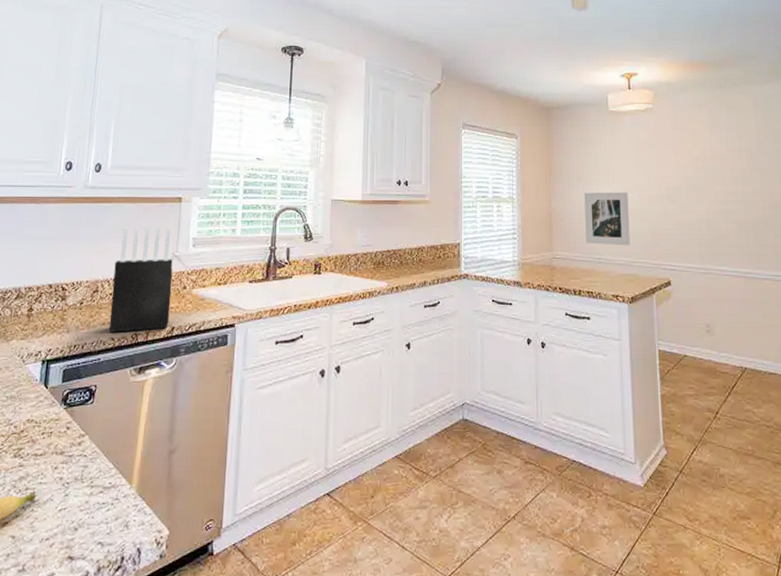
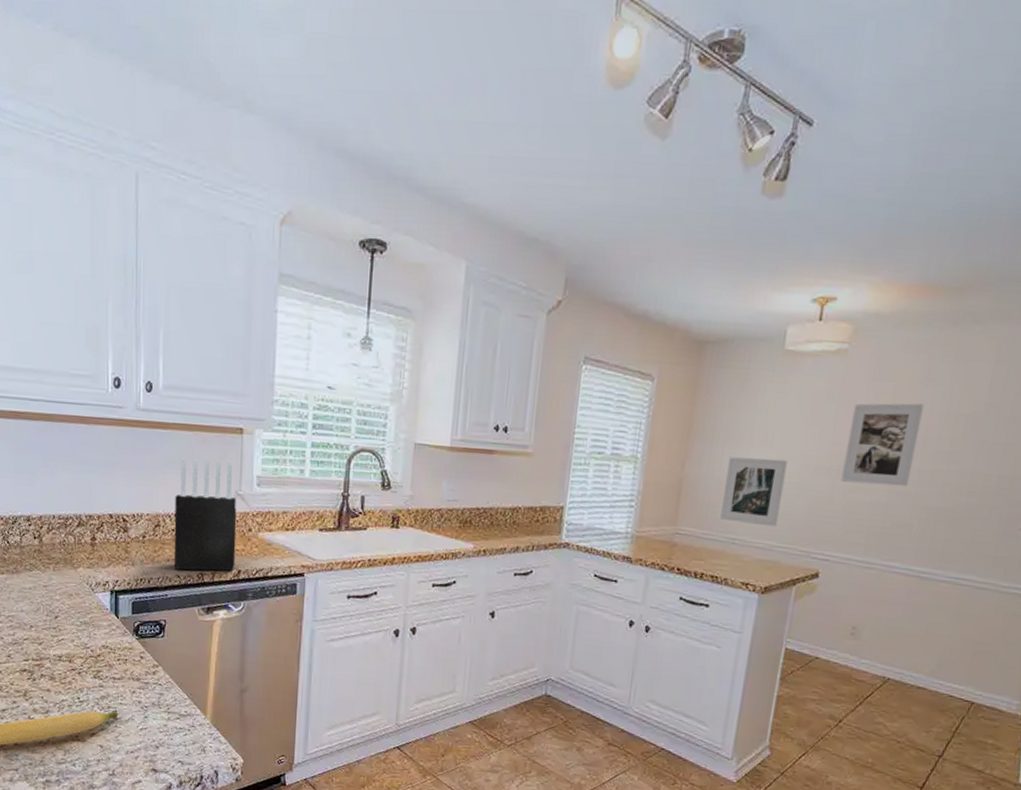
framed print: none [667,144,720,206] -> present [841,403,924,487]

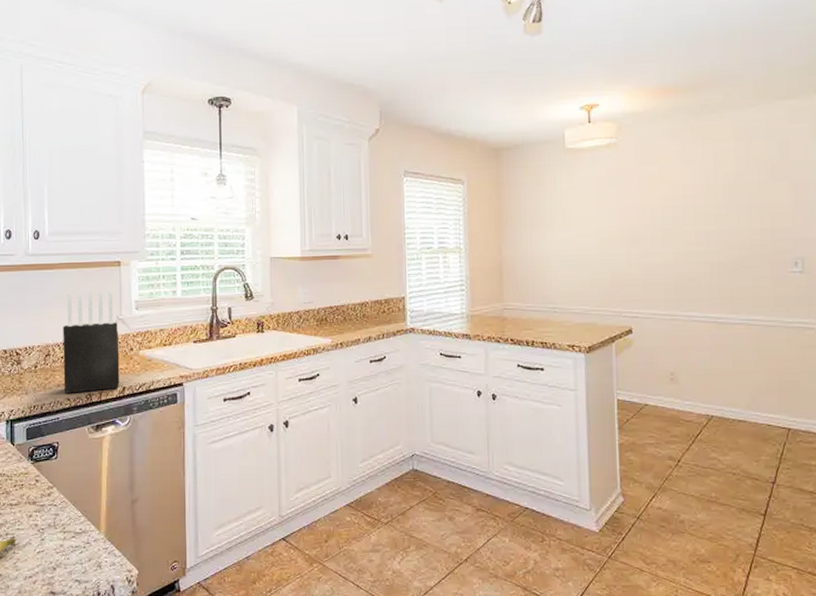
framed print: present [720,457,788,527] -> none [538,236,588,294]
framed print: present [841,403,924,487] -> none [631,179,690,249]

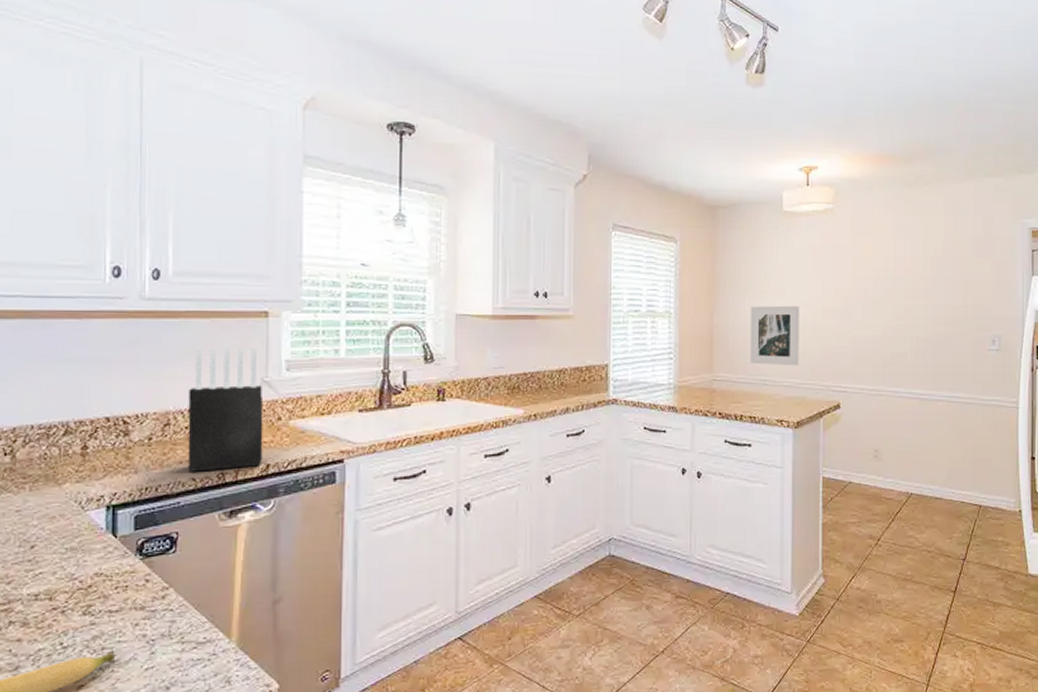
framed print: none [538,236,588,294] -> present [750,305,800,366]

